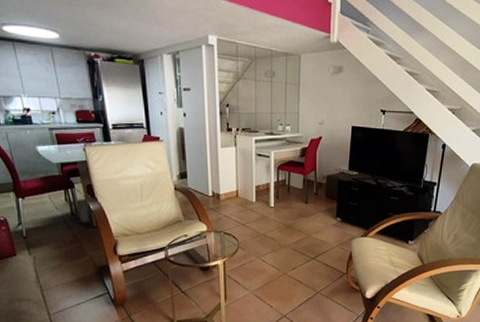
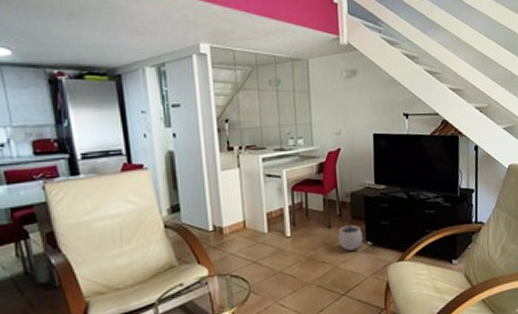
plant pot: none [312,199,334,224] -> present [337,220,363,251]

